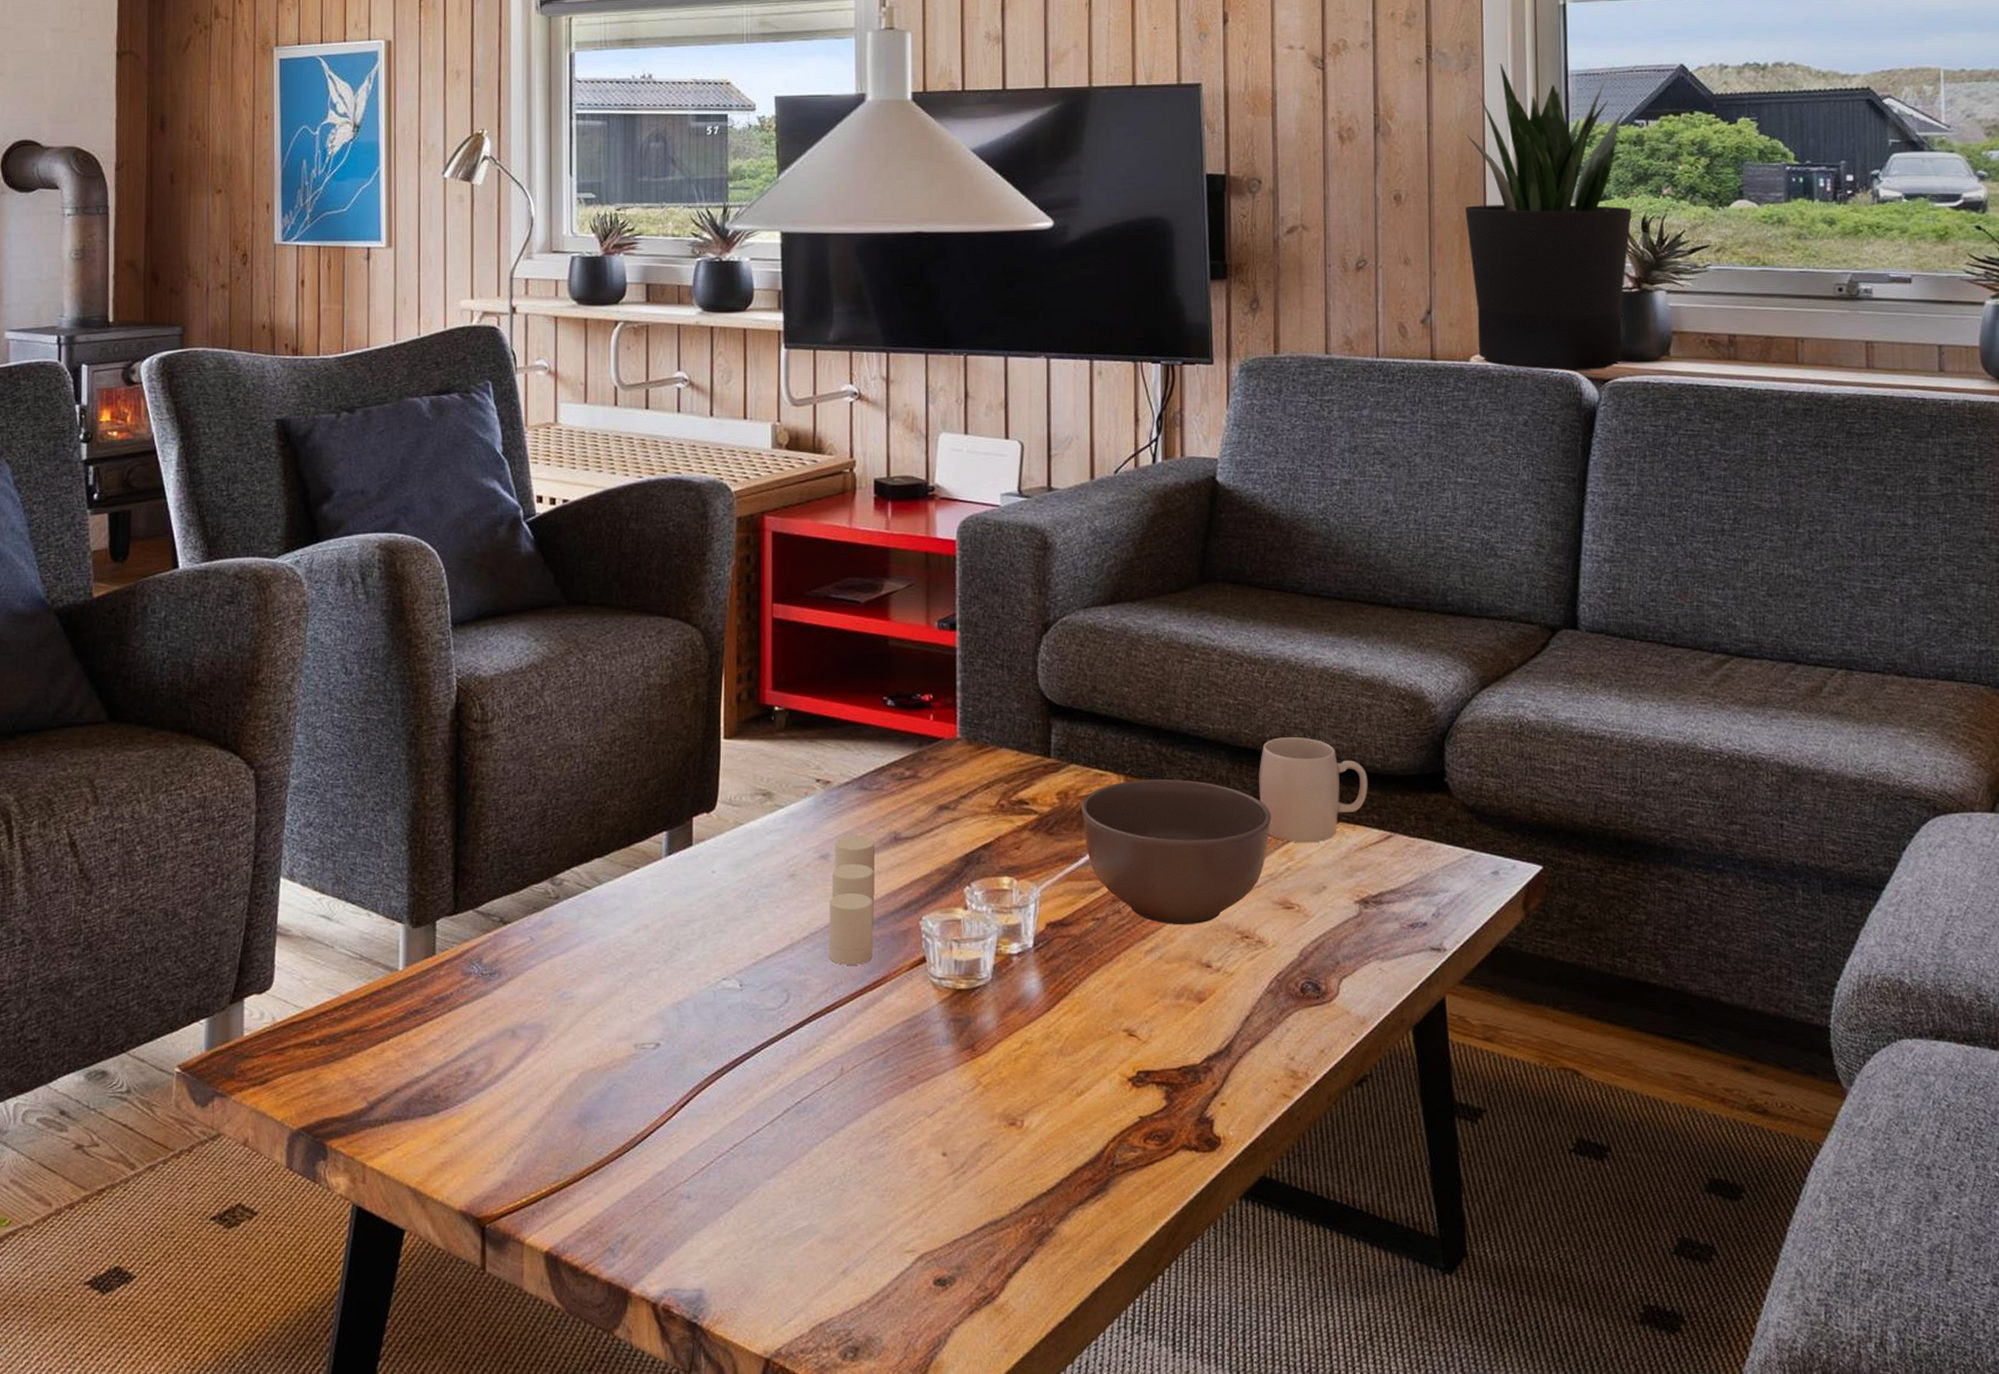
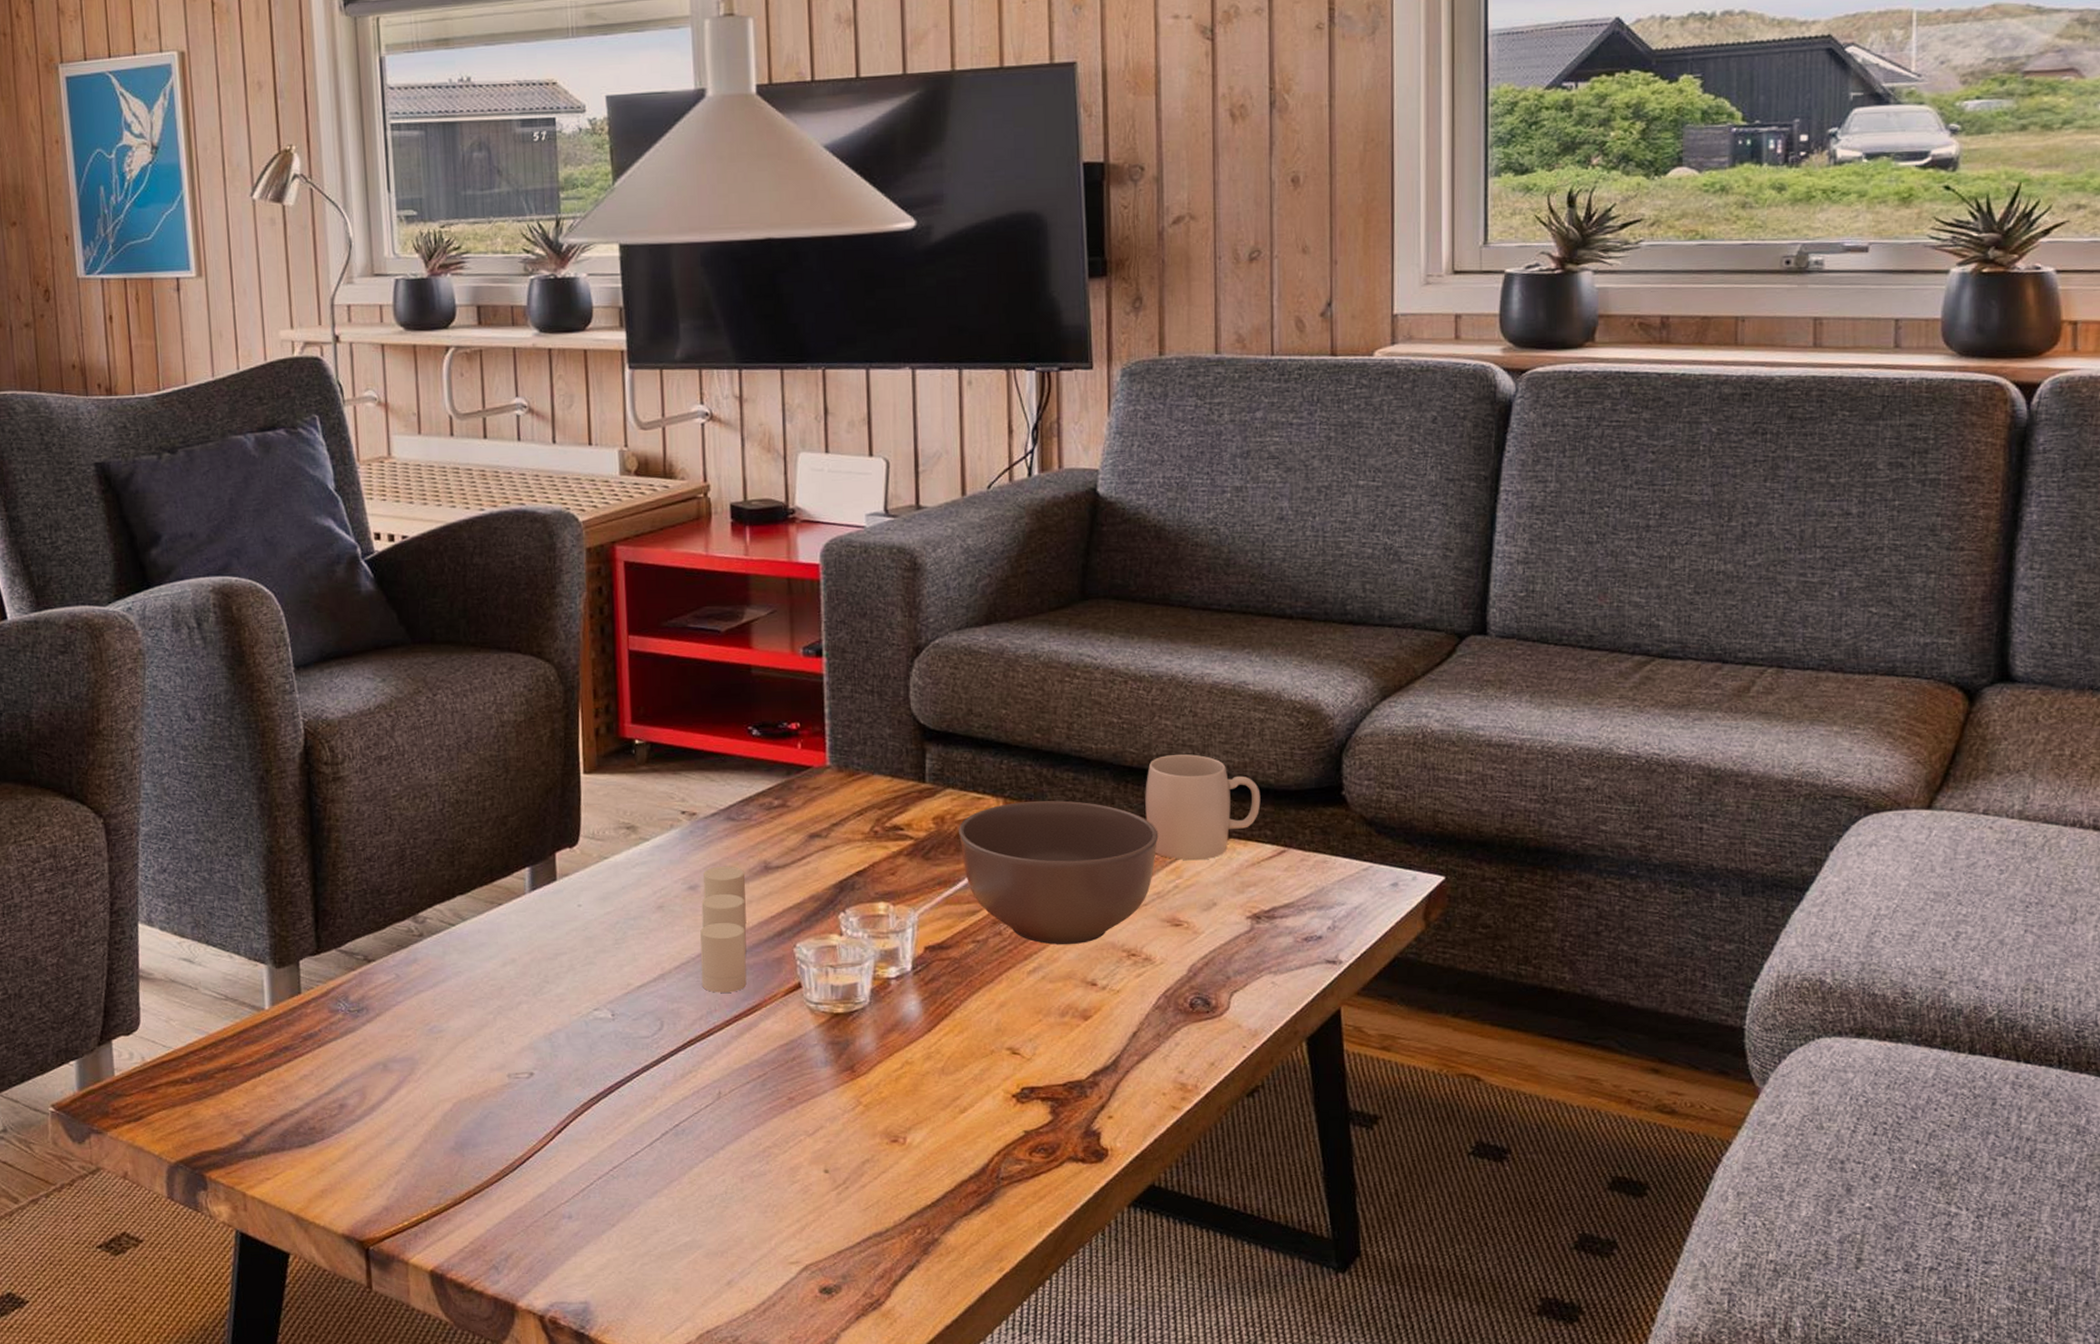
planter: present [1465,64,1632,370] -> none [1371,25,1556,362]

